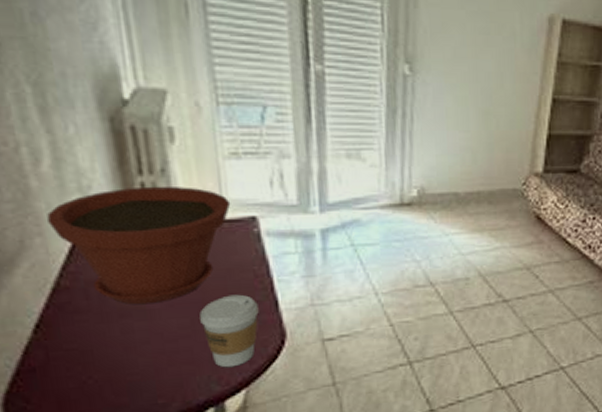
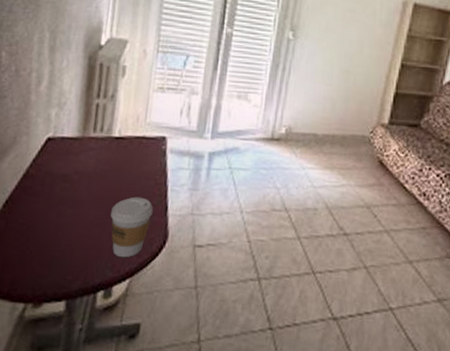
plant pot: present [47,186,231,305] -> none [34,106,151,196]

